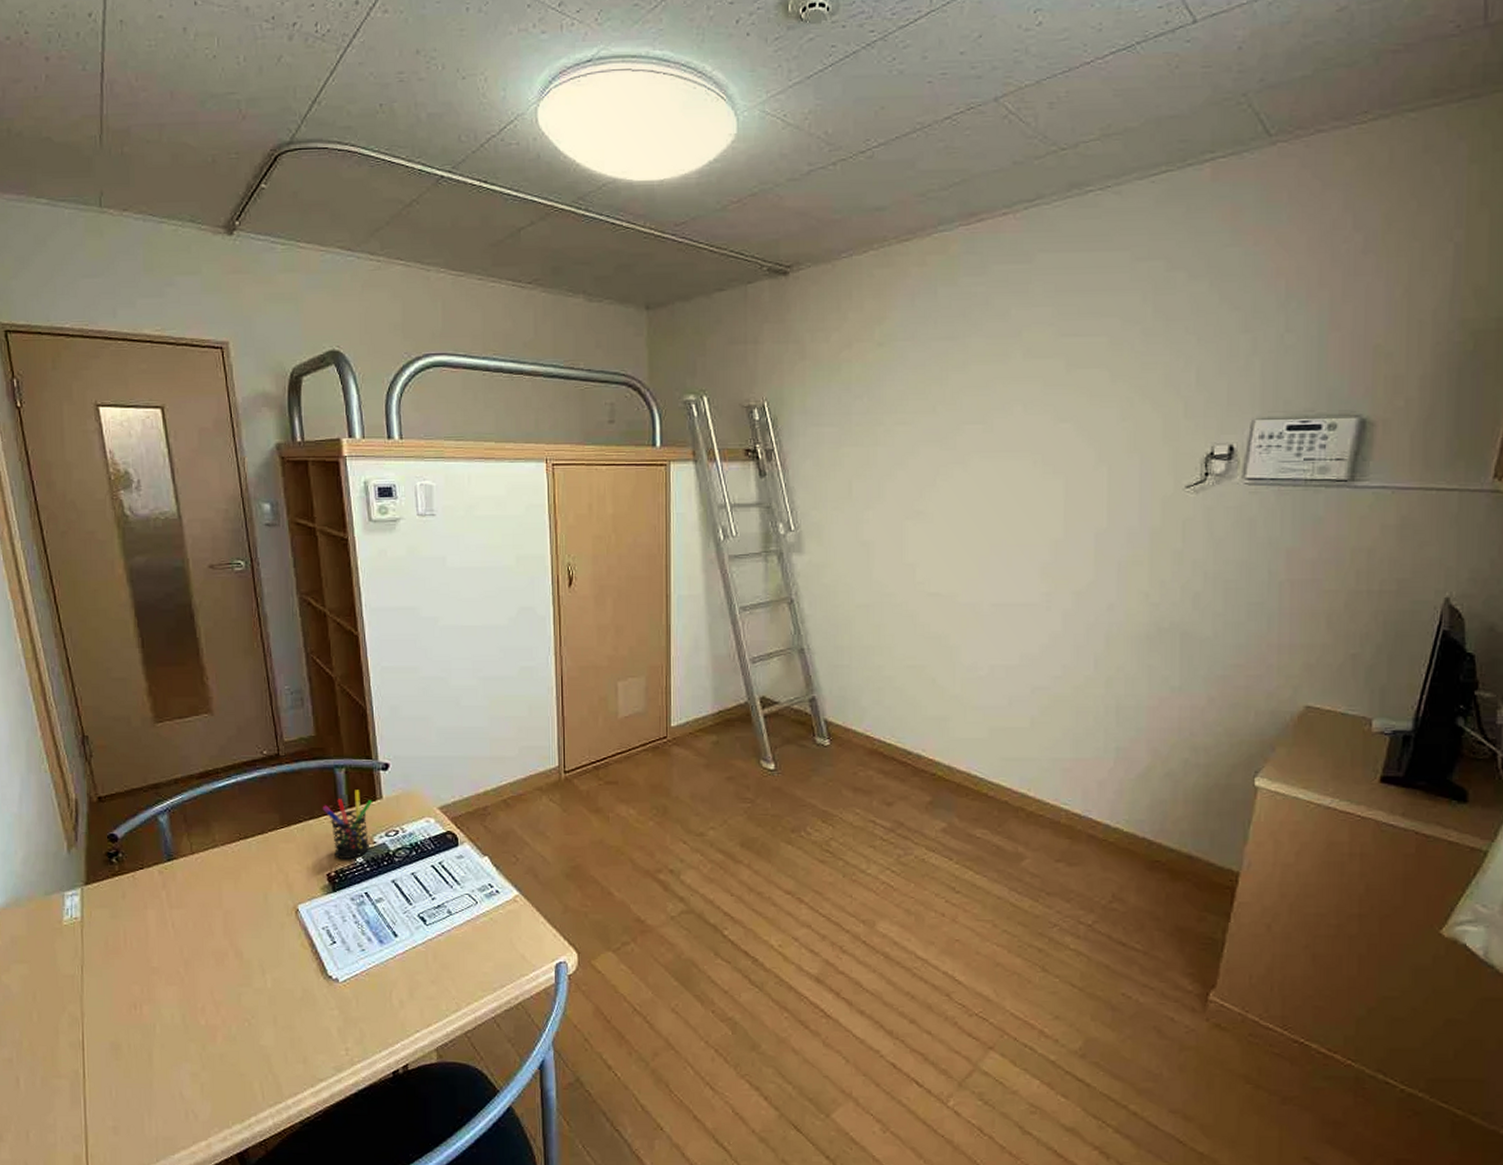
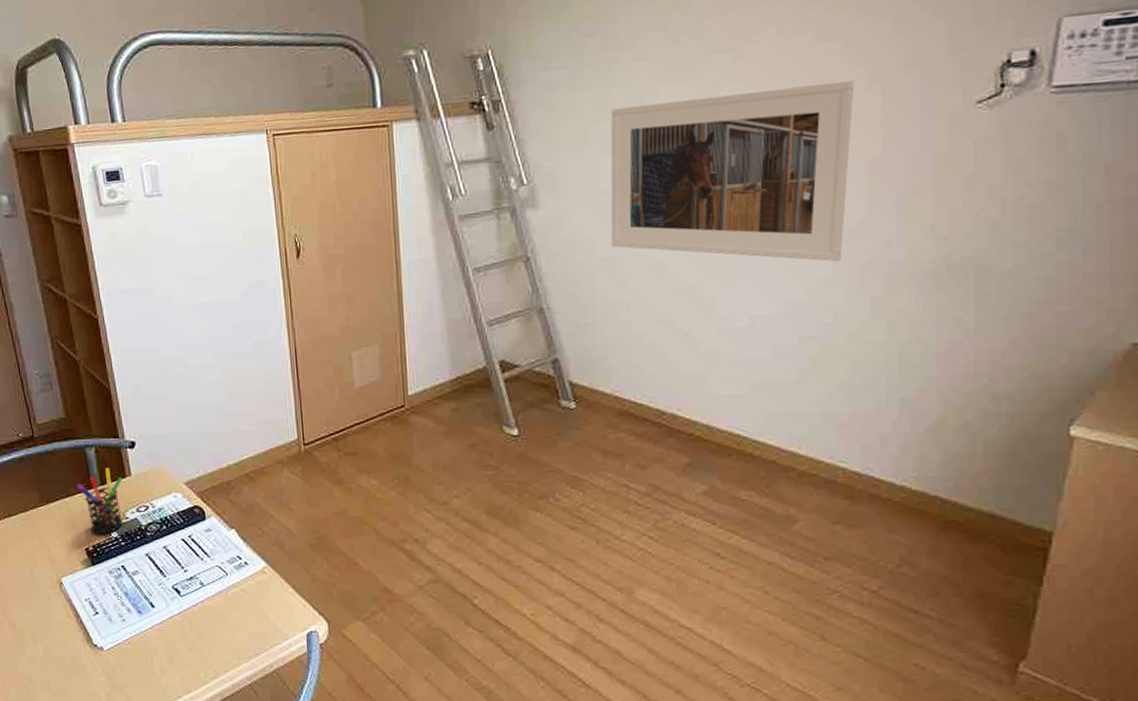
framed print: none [869,458,1086,620] -> present [610,80,855,262]

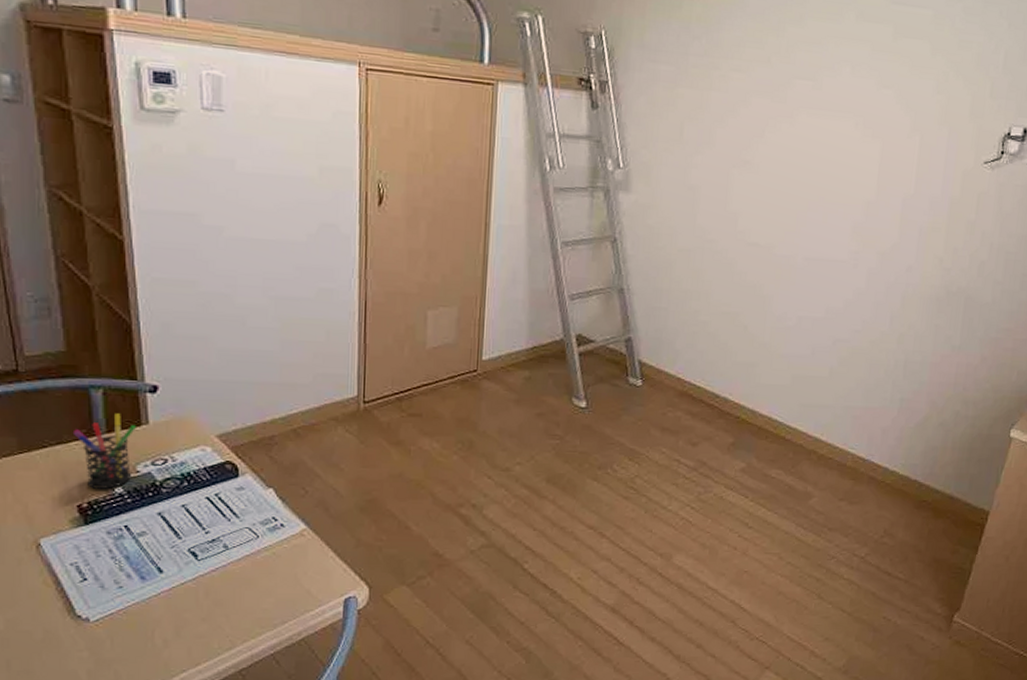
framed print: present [610,80,855,262] -> none [692,110,902,278]

